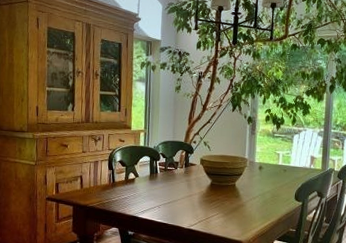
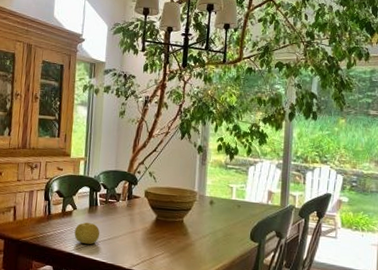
fruit: none [137,188,161,209] -> present [74,222,100,245]

